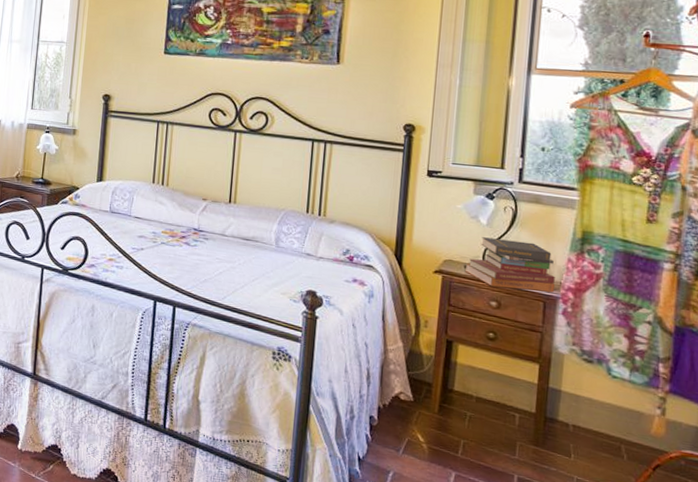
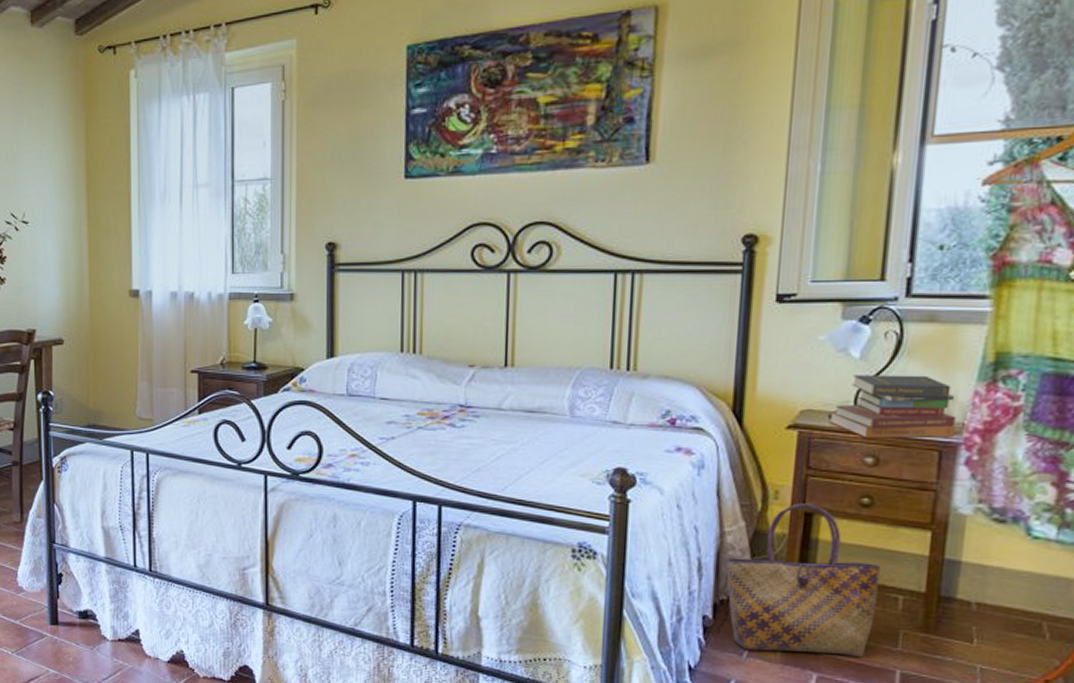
tote bag: none [388,332,502,462] -> present [725,503,880,658]

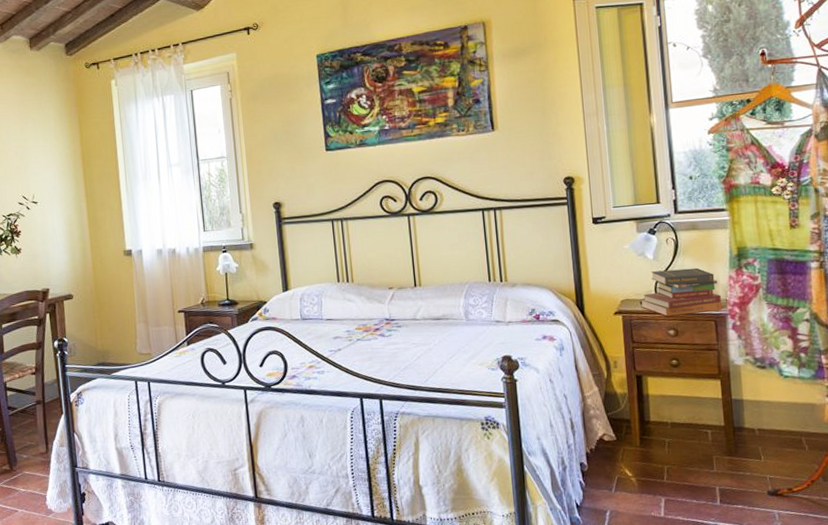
tote bag: present [725,503,880,658] -> none [589,368,695,486]

